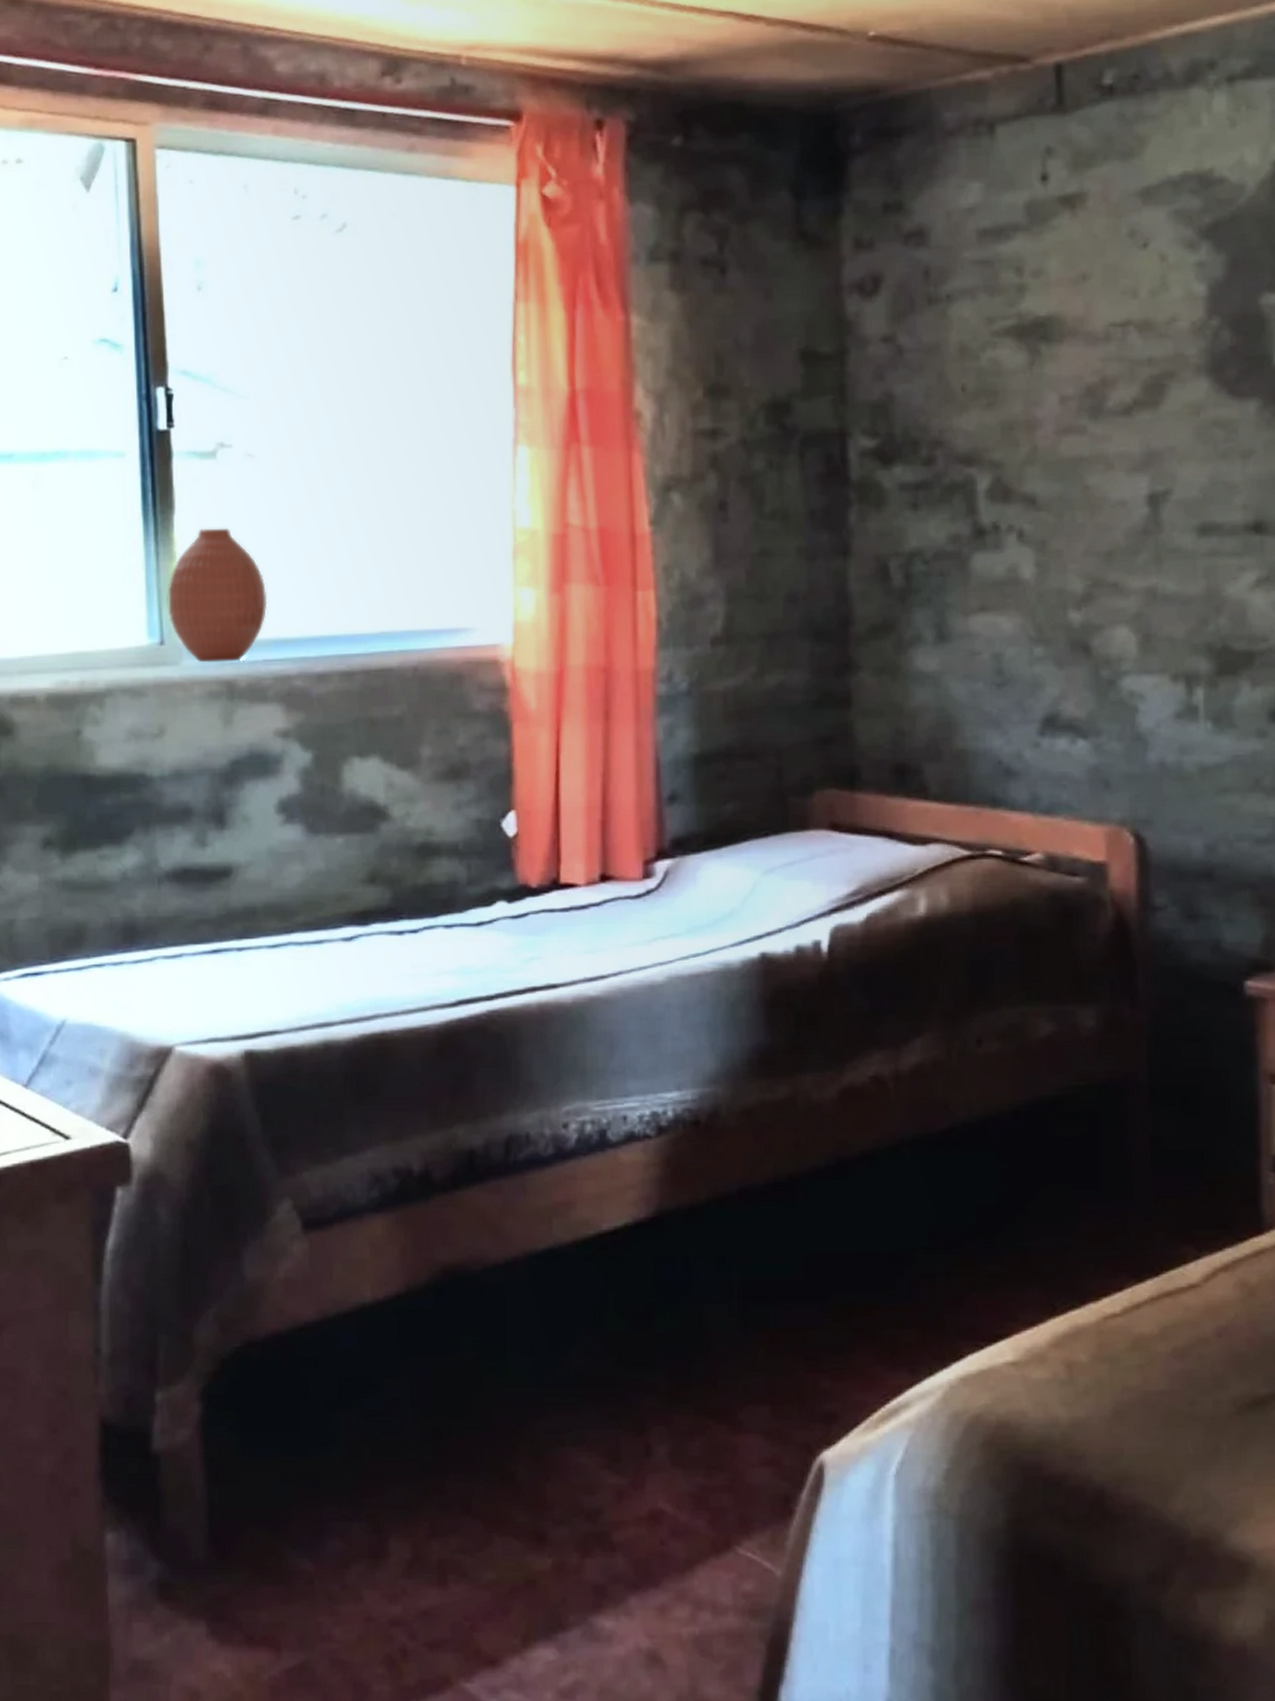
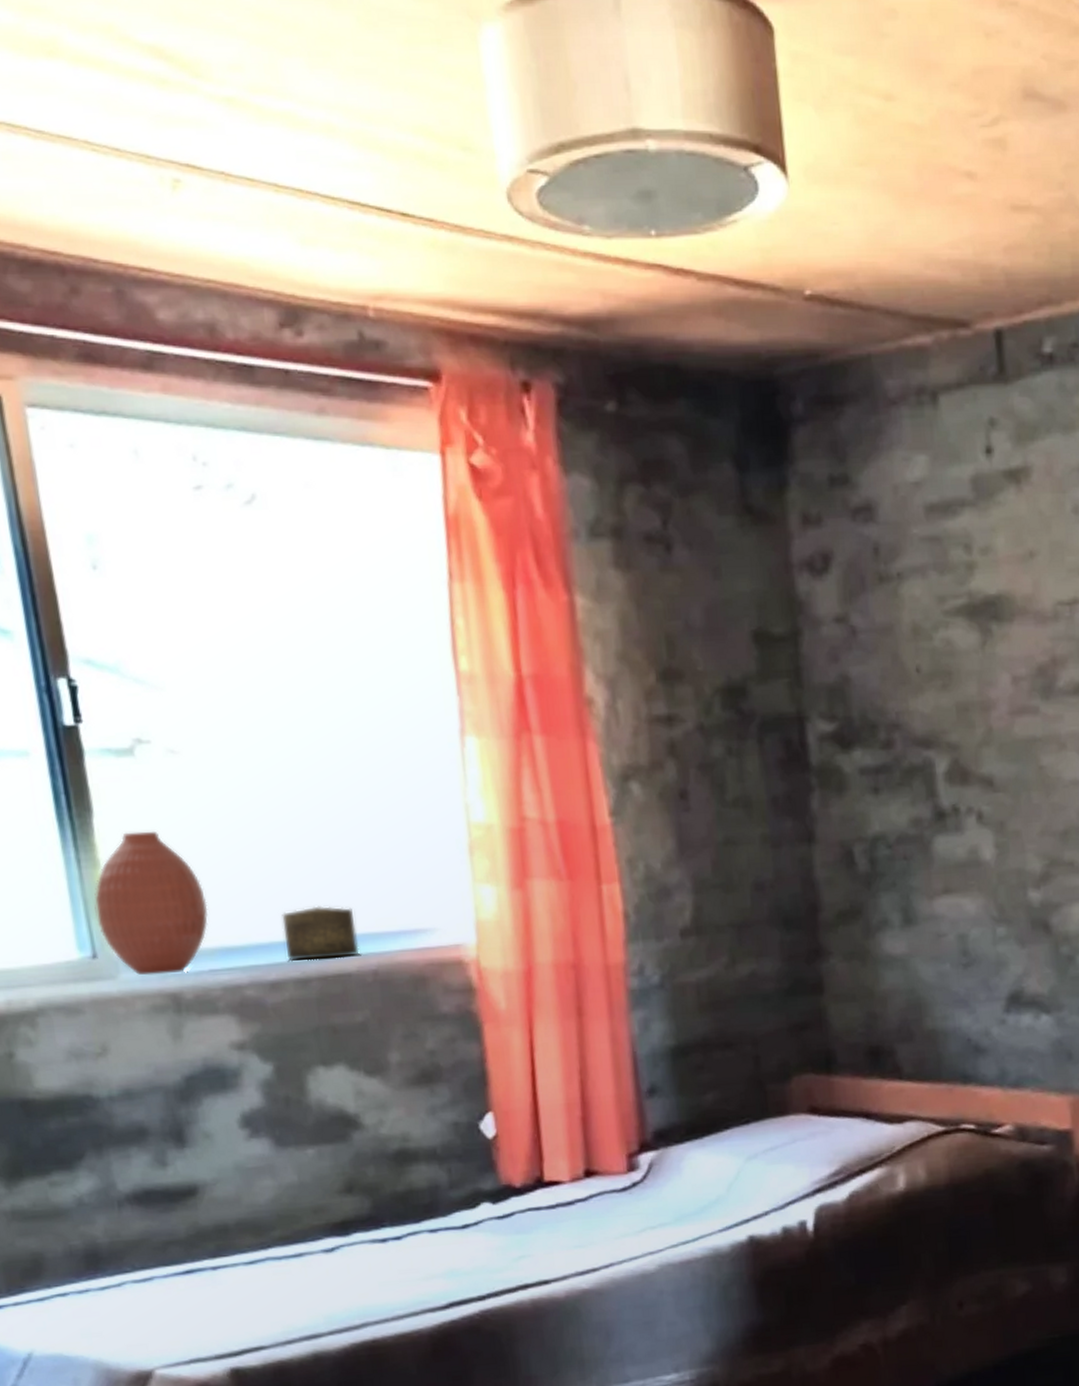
decorative box: none [334,602,402,654] -> present [282,905,359,960]

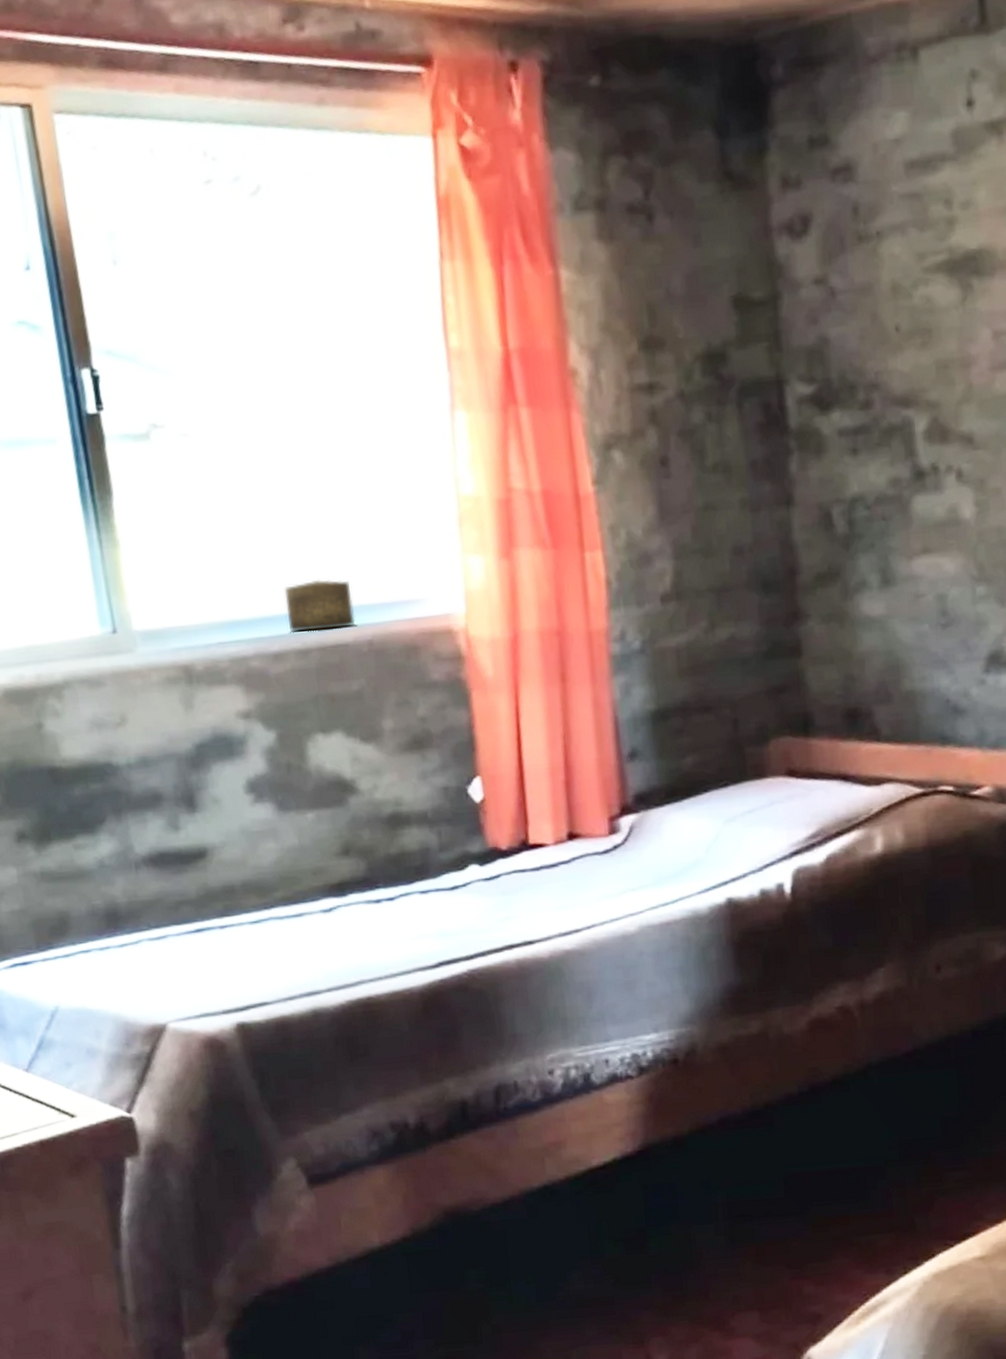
vase: present [94,831,208,976] -> none [114,511,217,649]

